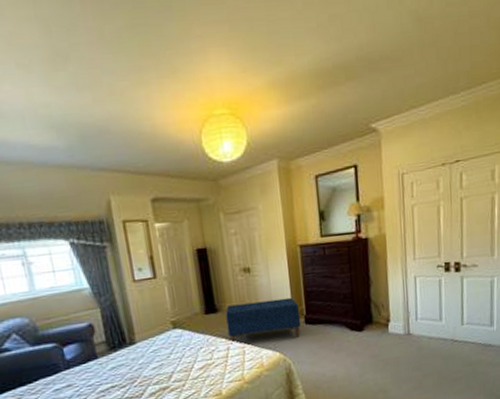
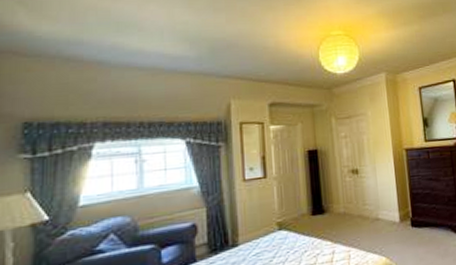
bench: present [225,297,301,344] -> none [332,199,408,248]

